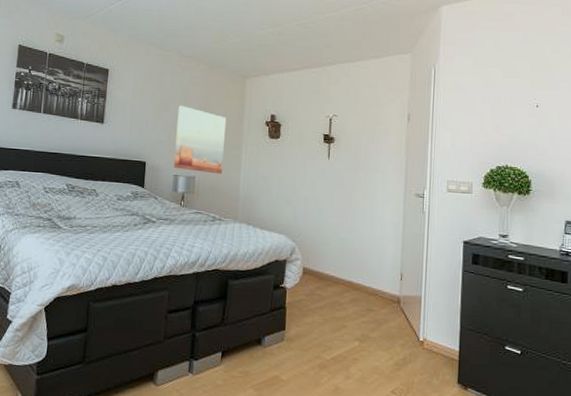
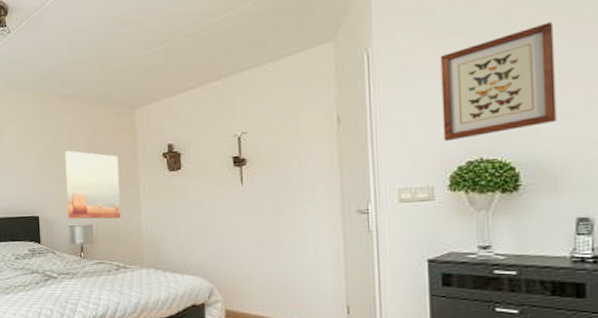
wall art: none [482,70,561,149] -> present [440,22,557,142]

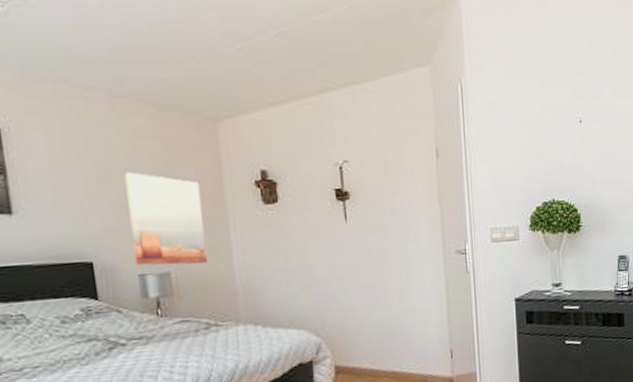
wall art: present [440,22,557,142] -> none [521,73,605,182]

